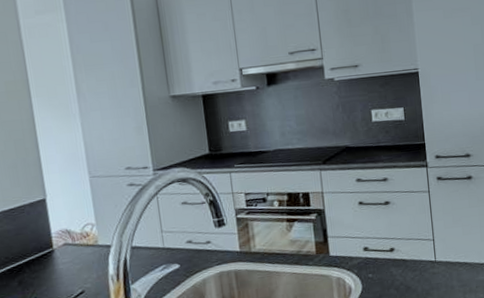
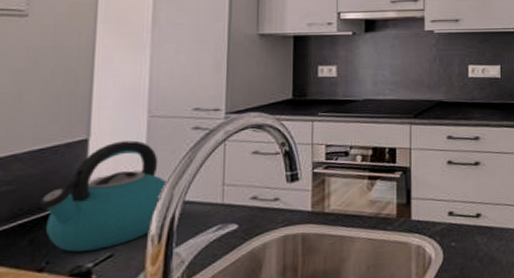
kettle: none [19,198,116,290] -> present [40,140,168,252]

